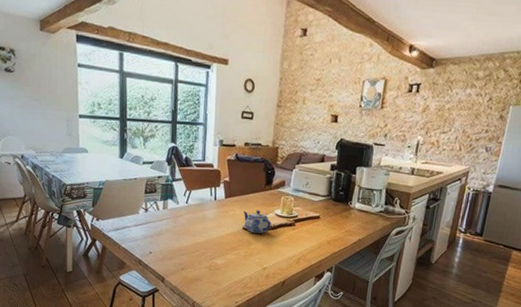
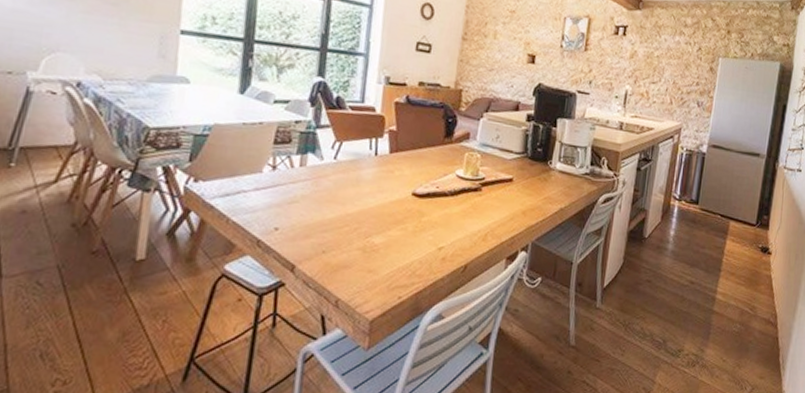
teapot: present [243,210,271,234] -> none [414,169,451,201]

